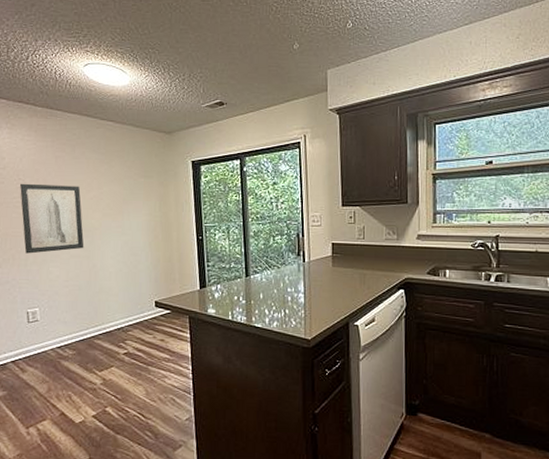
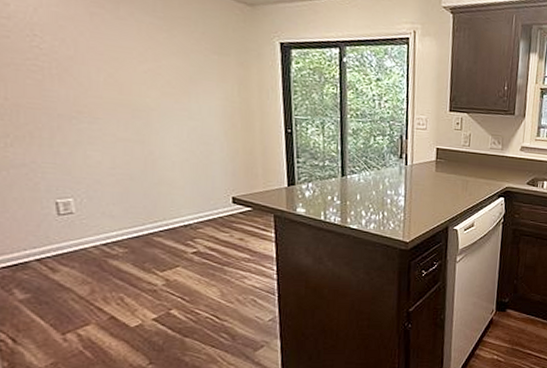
wall art: present [20,183,84,254] -> none [36,41,137,133]

